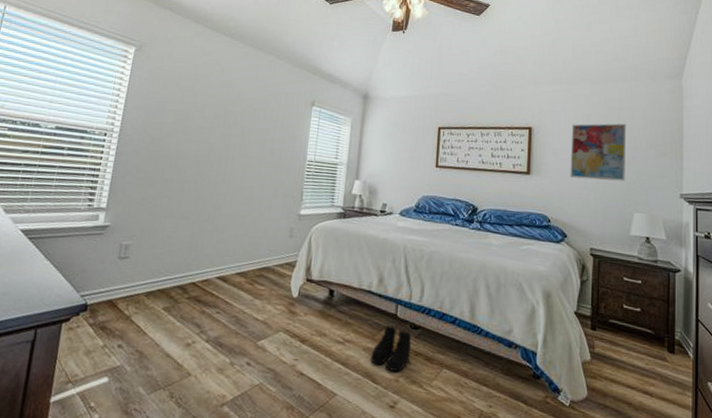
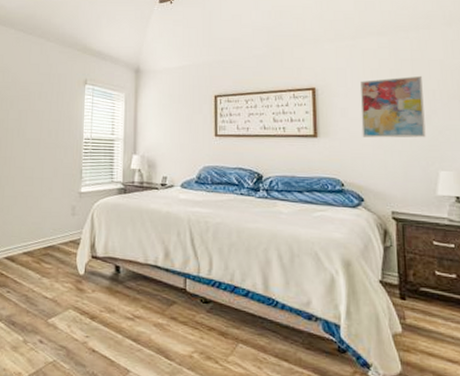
boots: present [371,324,411,372] -> none [162,299,202,347]

